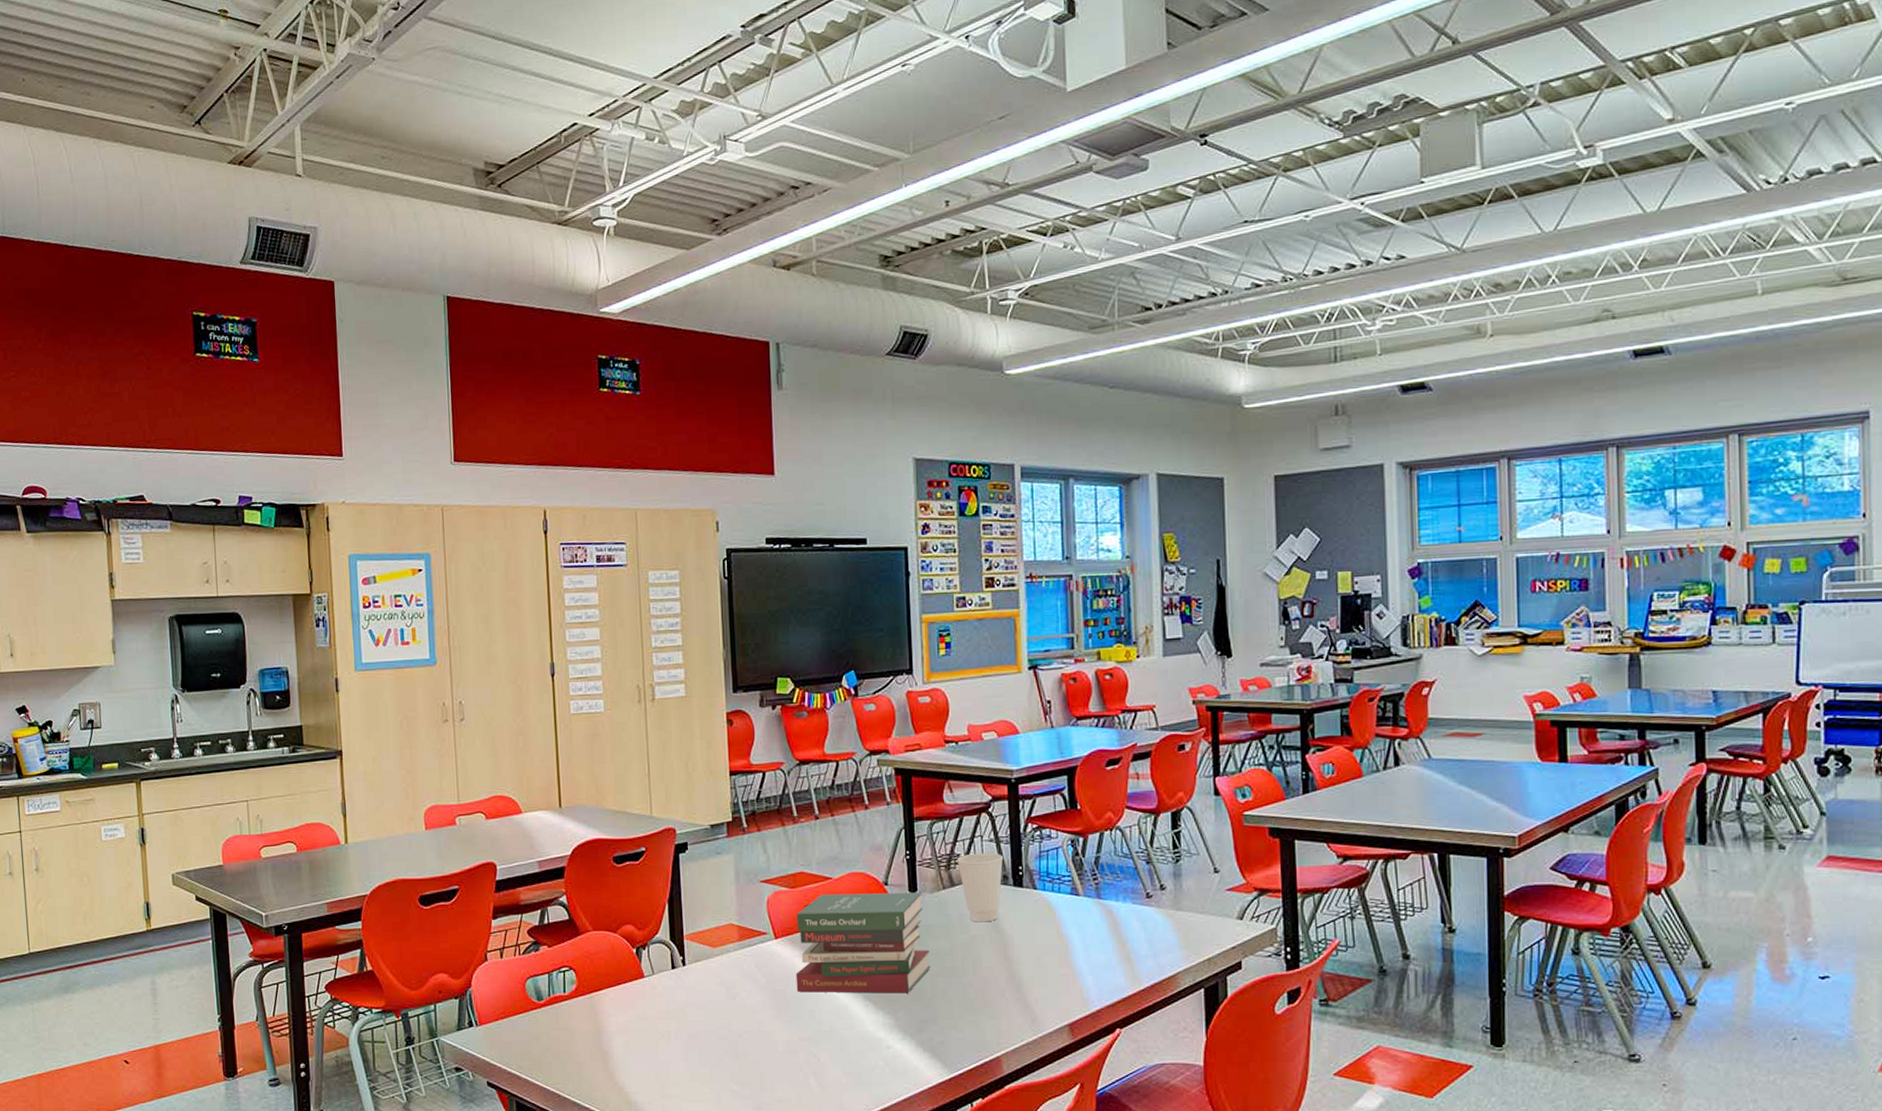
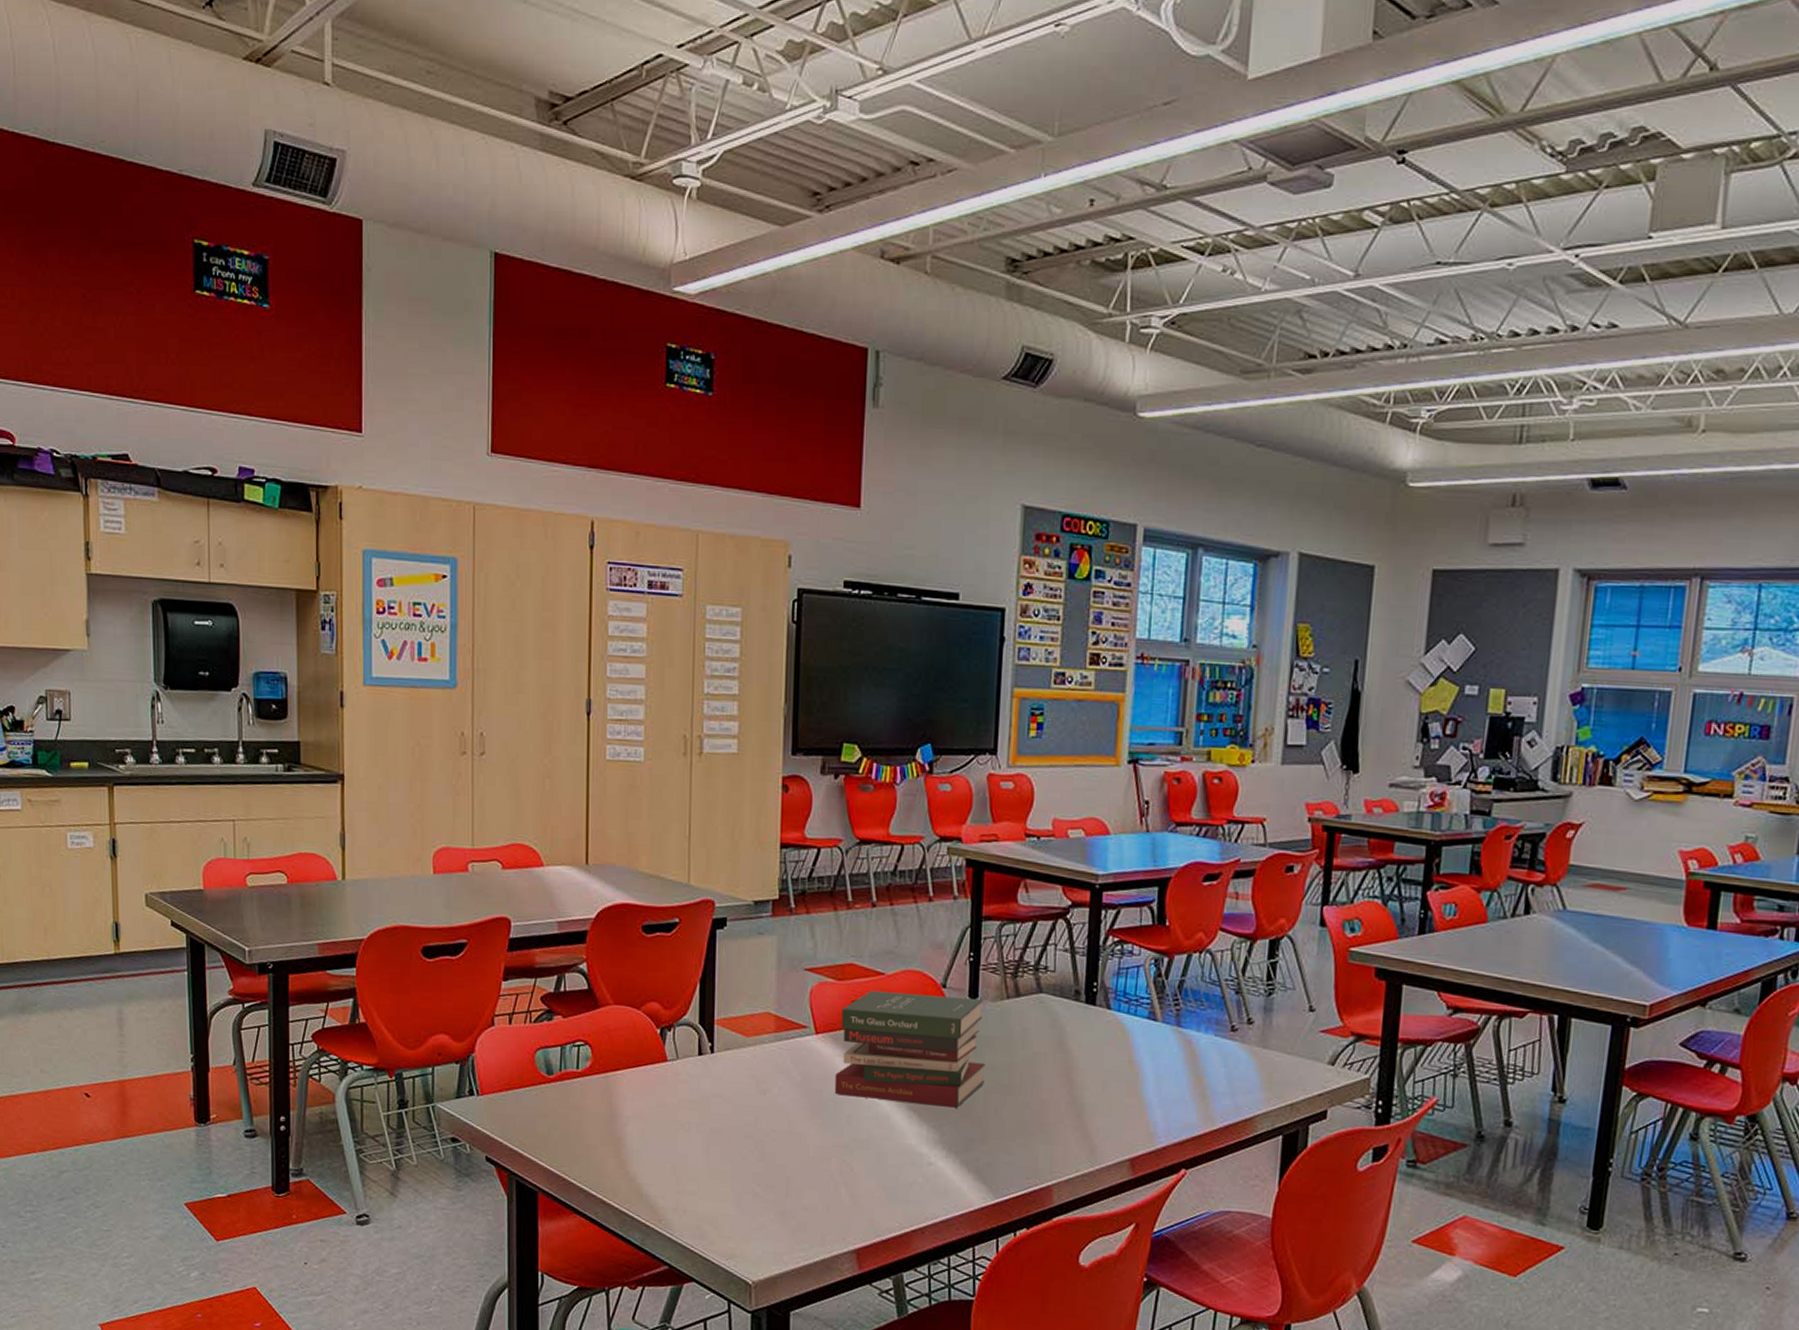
cup: present [957,853,1004,922] -> none [1026,962,1078,1040]

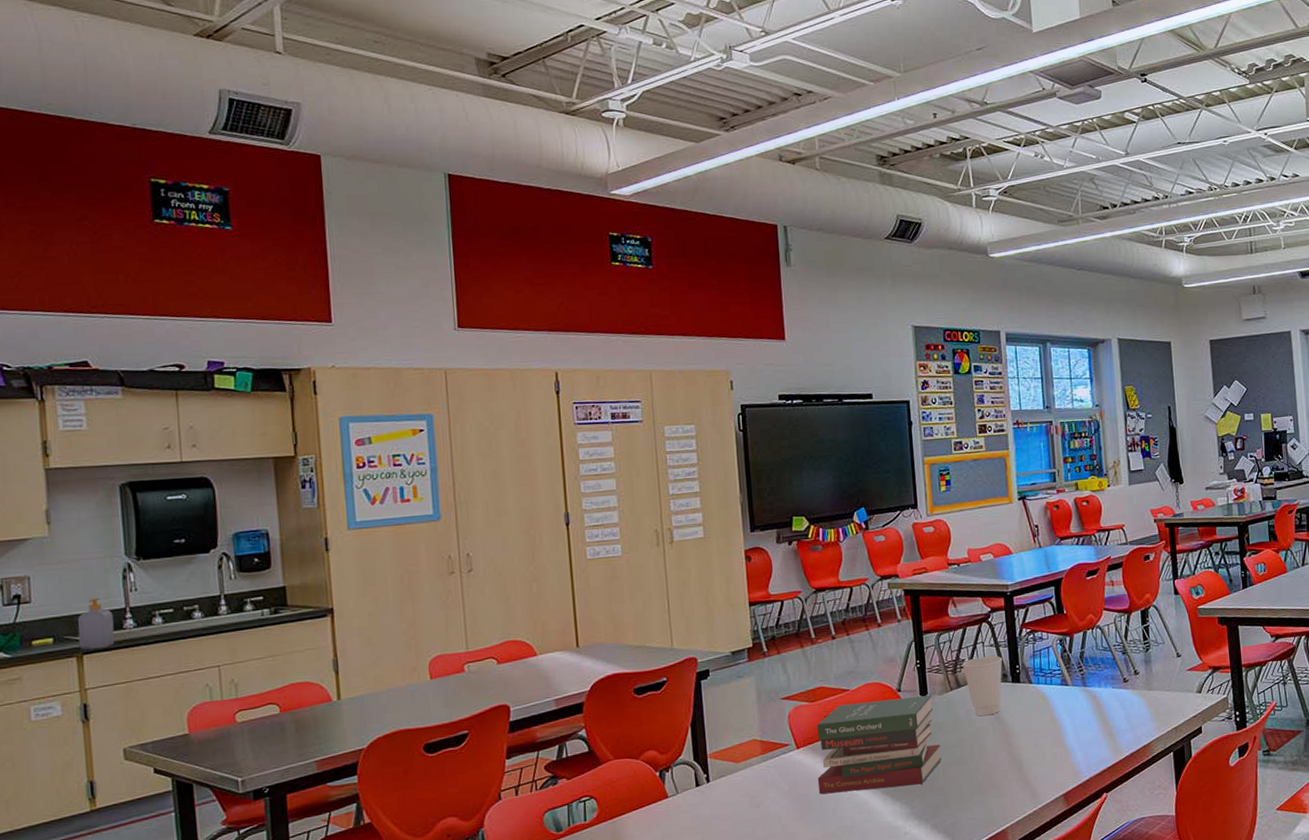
soap bottle: none [110,724,142,782] -> present [77,597,115,650]
cup: none [1026,962,1078,1040] -> present [962,655,1003,717]

